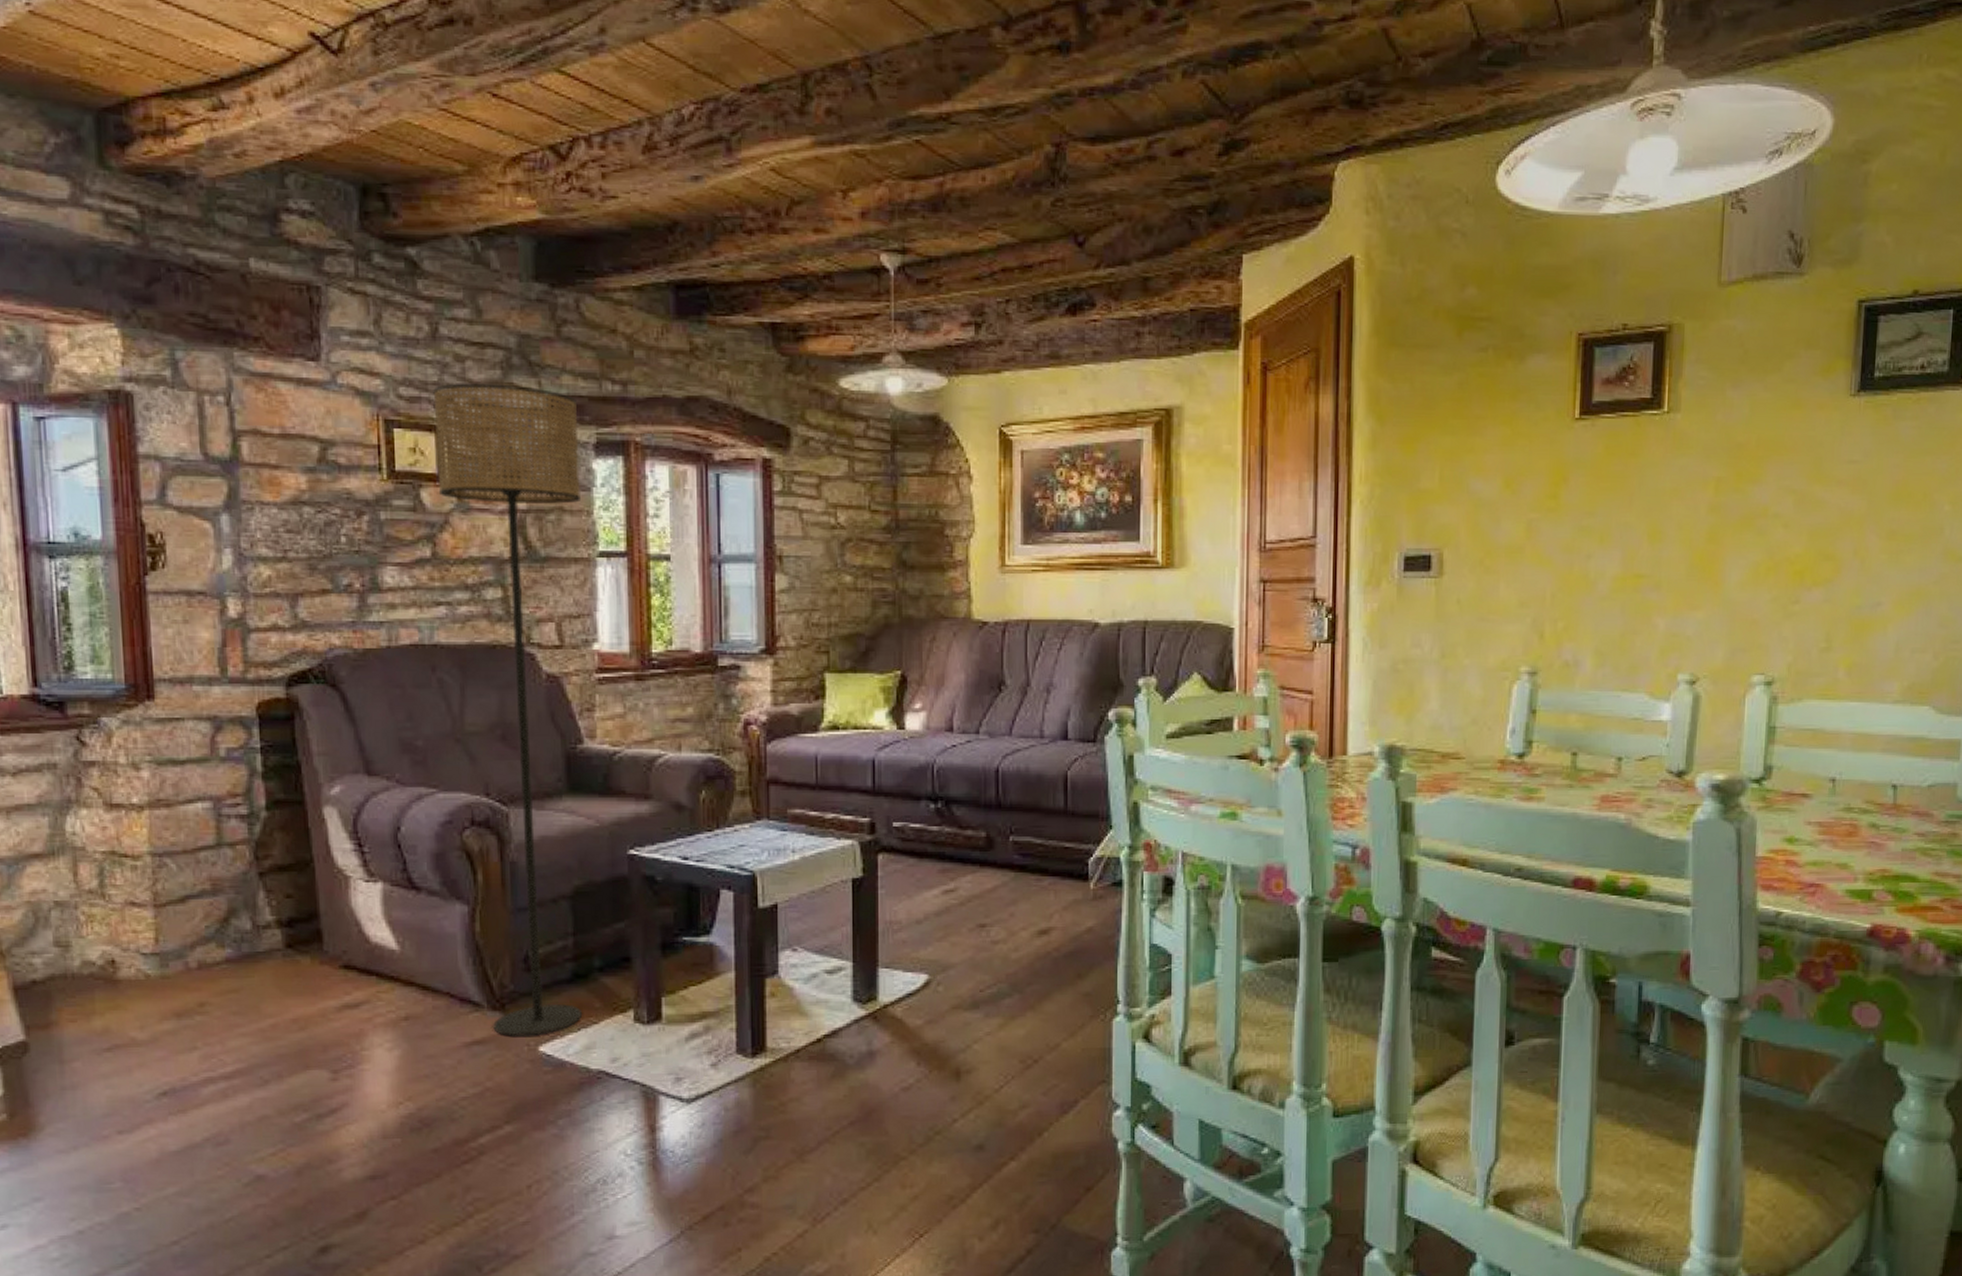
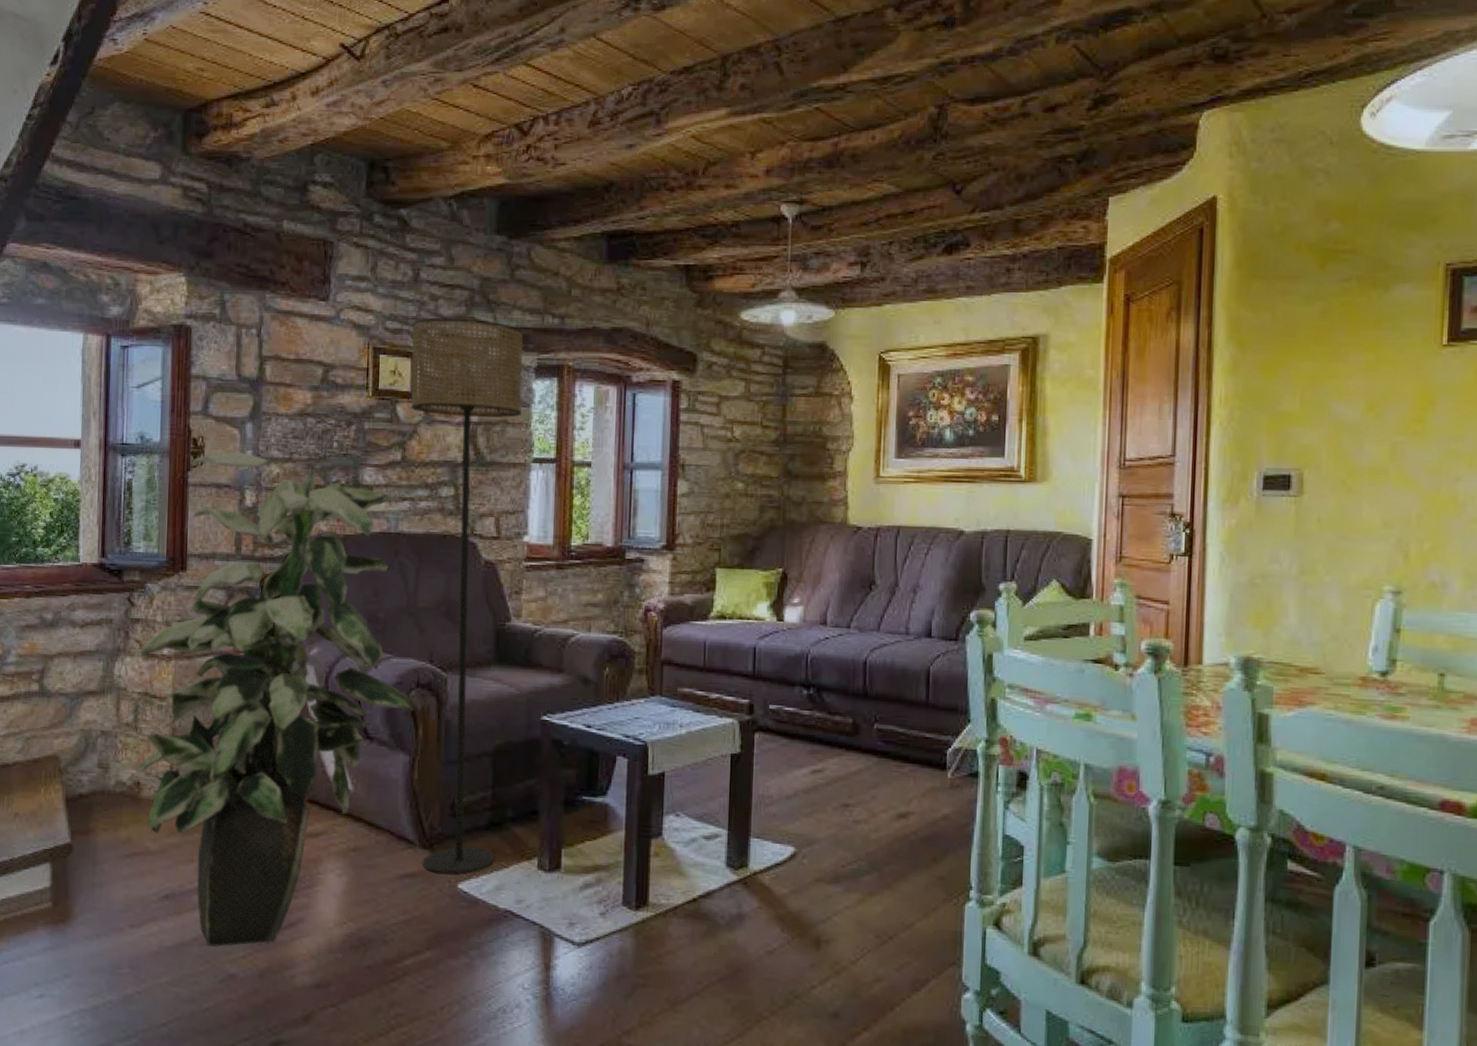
indoor plant: none [99,550,469,1146] -> present [135,451,413,947]

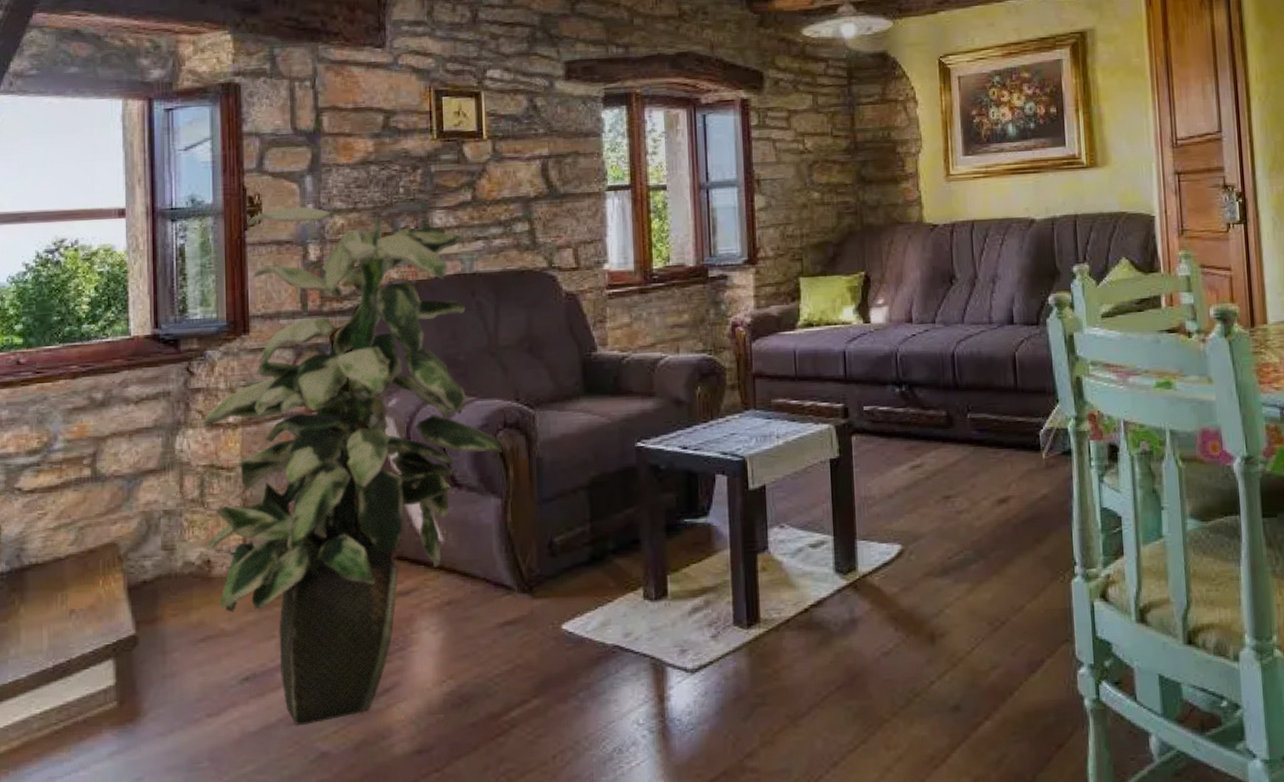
floor lamp: present [411,317,523,874] -> none [473,54,599,616]

